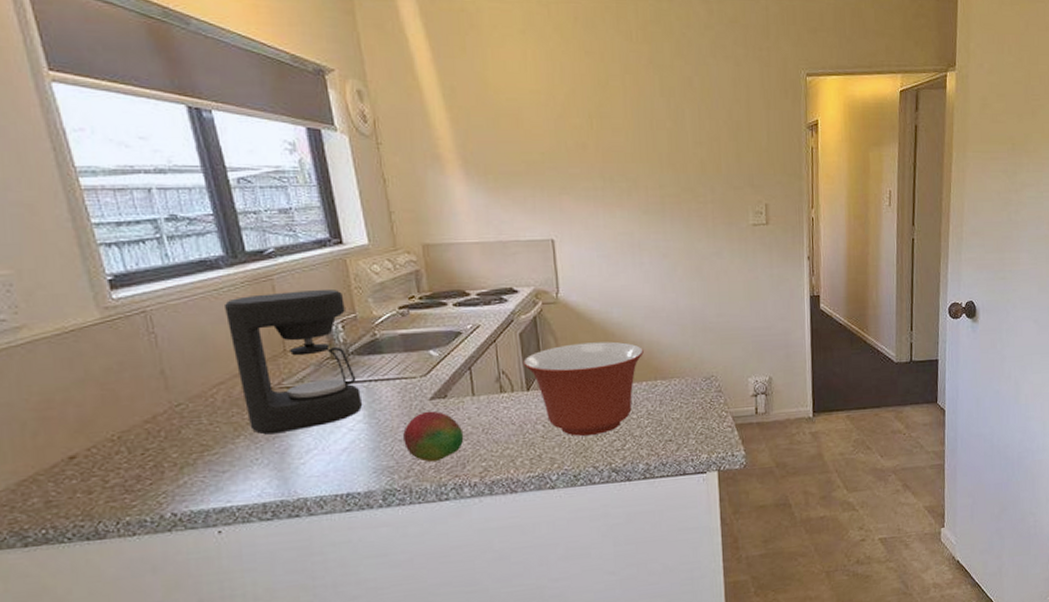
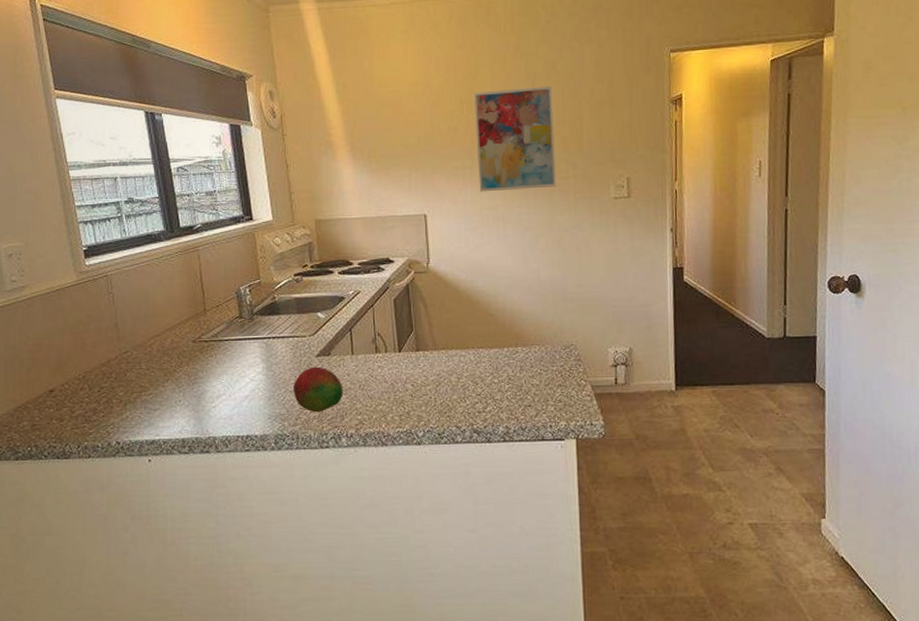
coffee maker: present [223,290,363,435] -> none [162,259,263,380]
mixing bowl: present [523,341,644,436] -> none [396,309,506,396]
wall art: none [603,103,694,216] -> present [473,86,556,192]

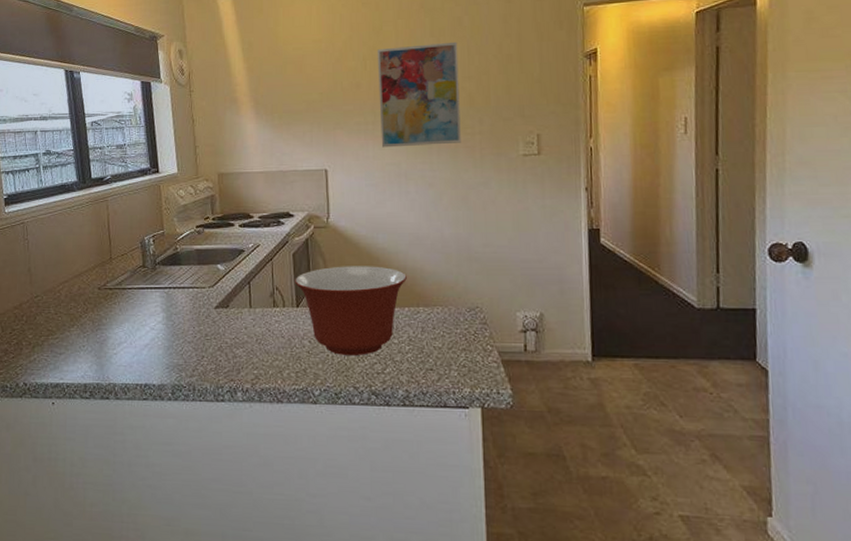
fruit: present [294,366,344,413] -> none [192,318,240,365]
mixing bowl: none [396,309,506,396] -> present [295,266,407,355]

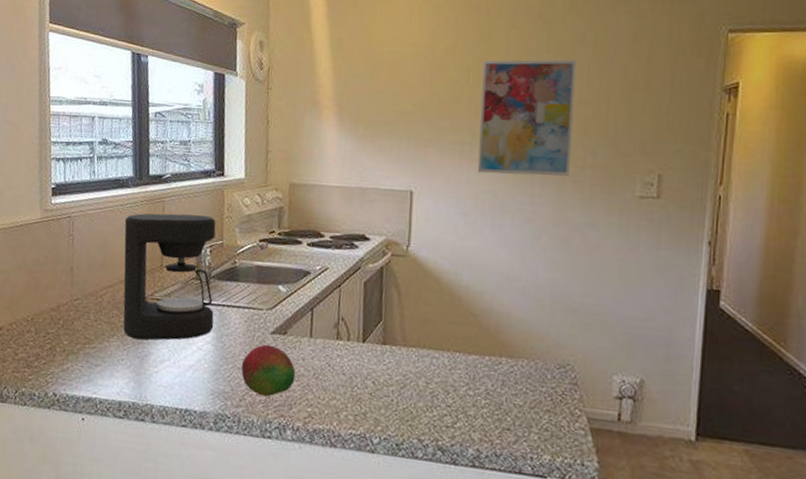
coffee maker: none [73,210,163,327] -> present [123,213,216,340]
fruit: none [192,318,240,365] -> present [241,344,296,397]
mixing bowl: present [295,266,407,355] -> none [363,301,491,405]

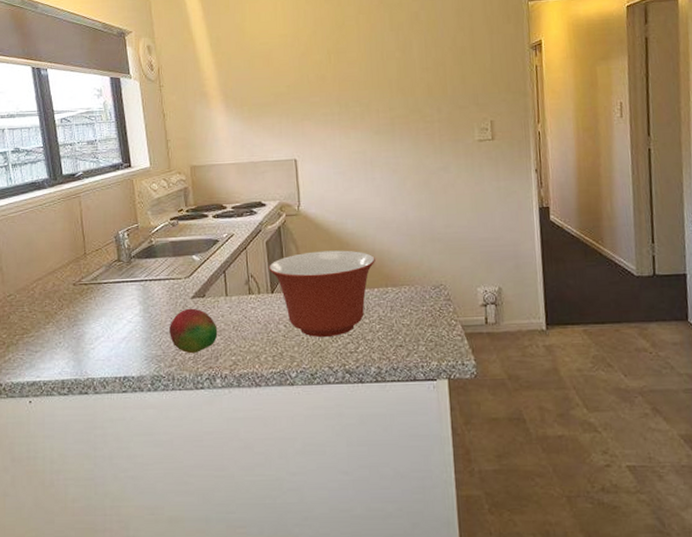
coffee maker: present [123,213,216,340] -> none [45,204,140,323]
mixing bowl: none [363,301,491,405] -> present [269,250,375,337]
wall art: present [477,59,577,176] -> none [340,35,422,137]

